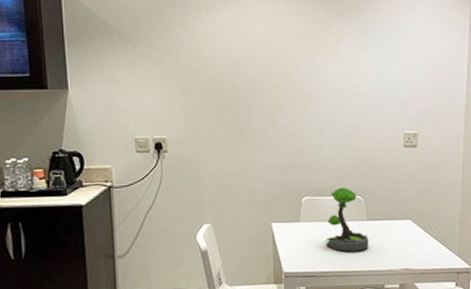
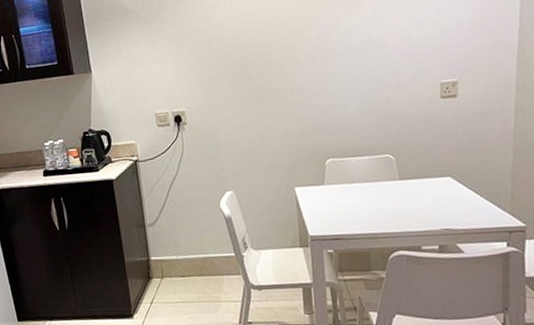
plant: present [325,187,369,252] -> none [353,146,403,214]

